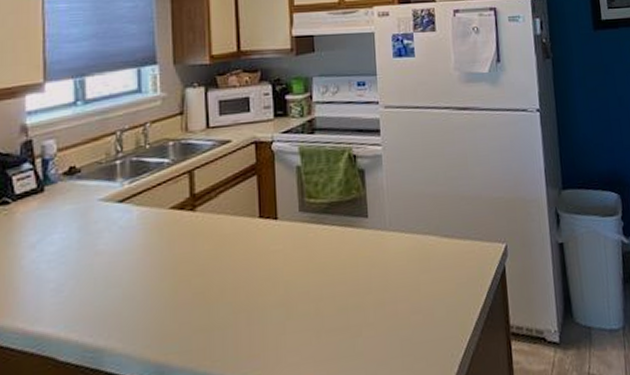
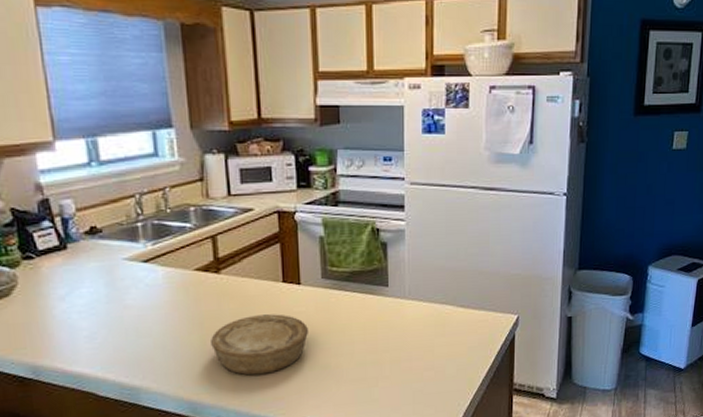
bowl: none [183,253,286,329] -> present [211,314,308,376]

